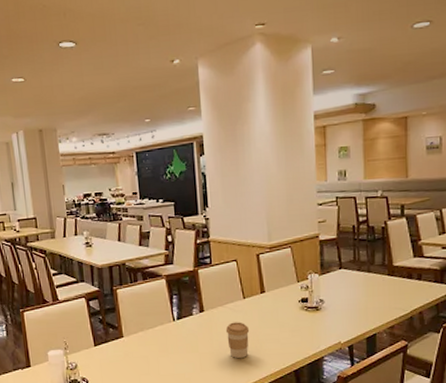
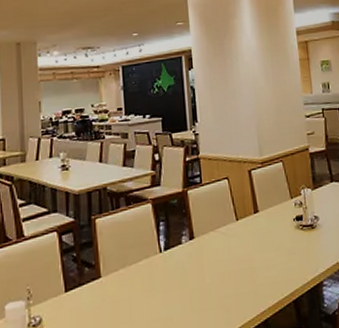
coffee cup: present [225,322,250,358] -> none [218,247,244,292]

